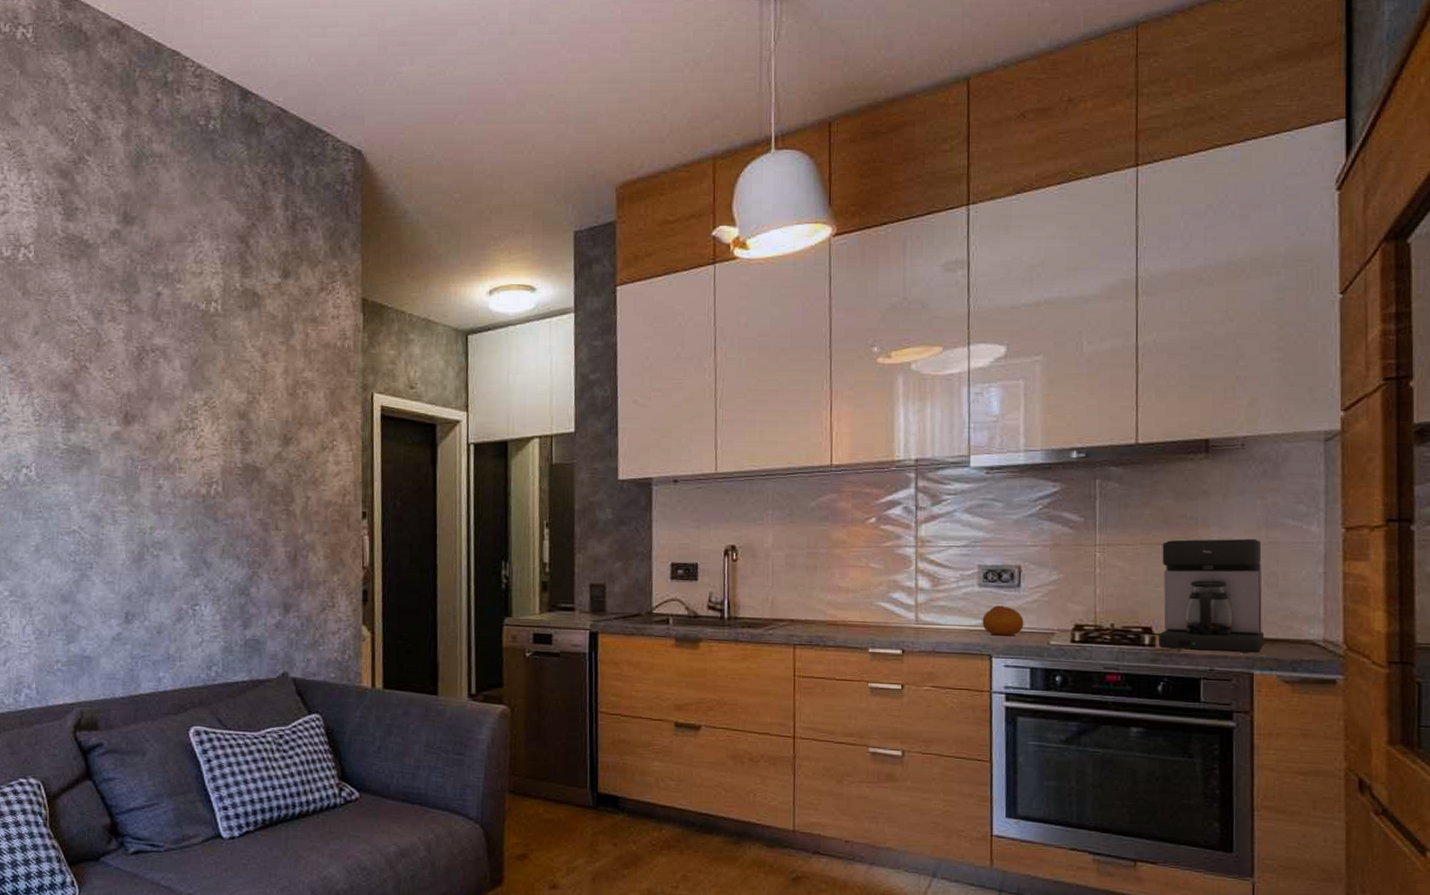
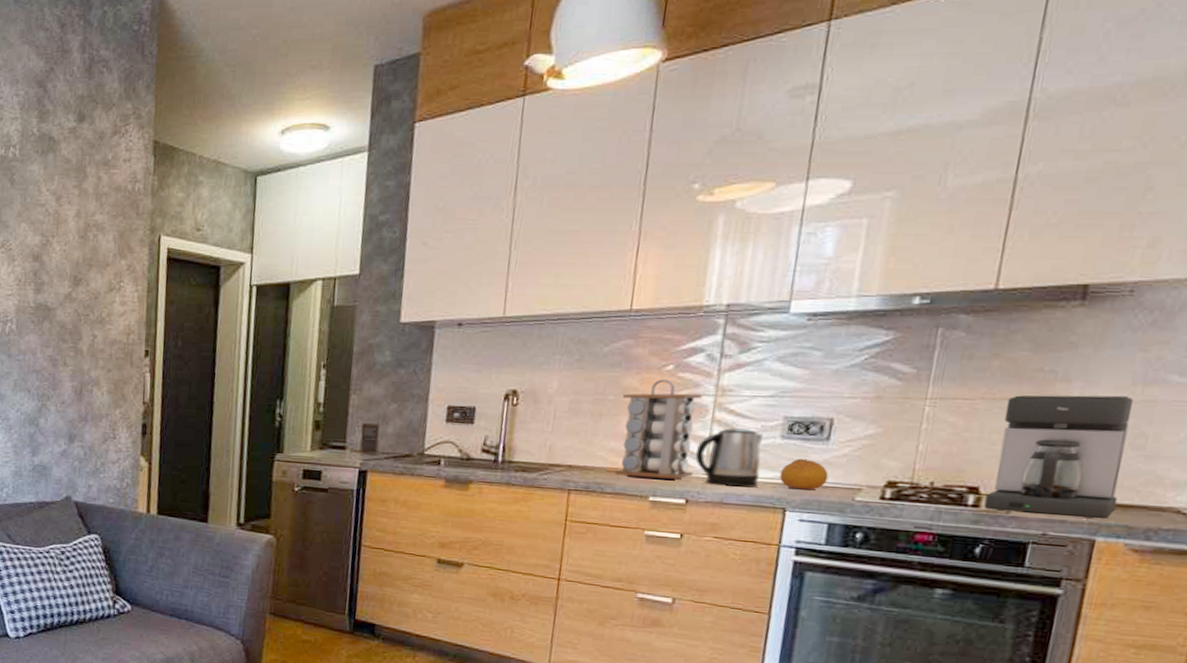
spice rack: none [834,531,906,631] -> present [615,379,703,480]
kettle: none [905,577,965,636] -> present [695,427,764,488]

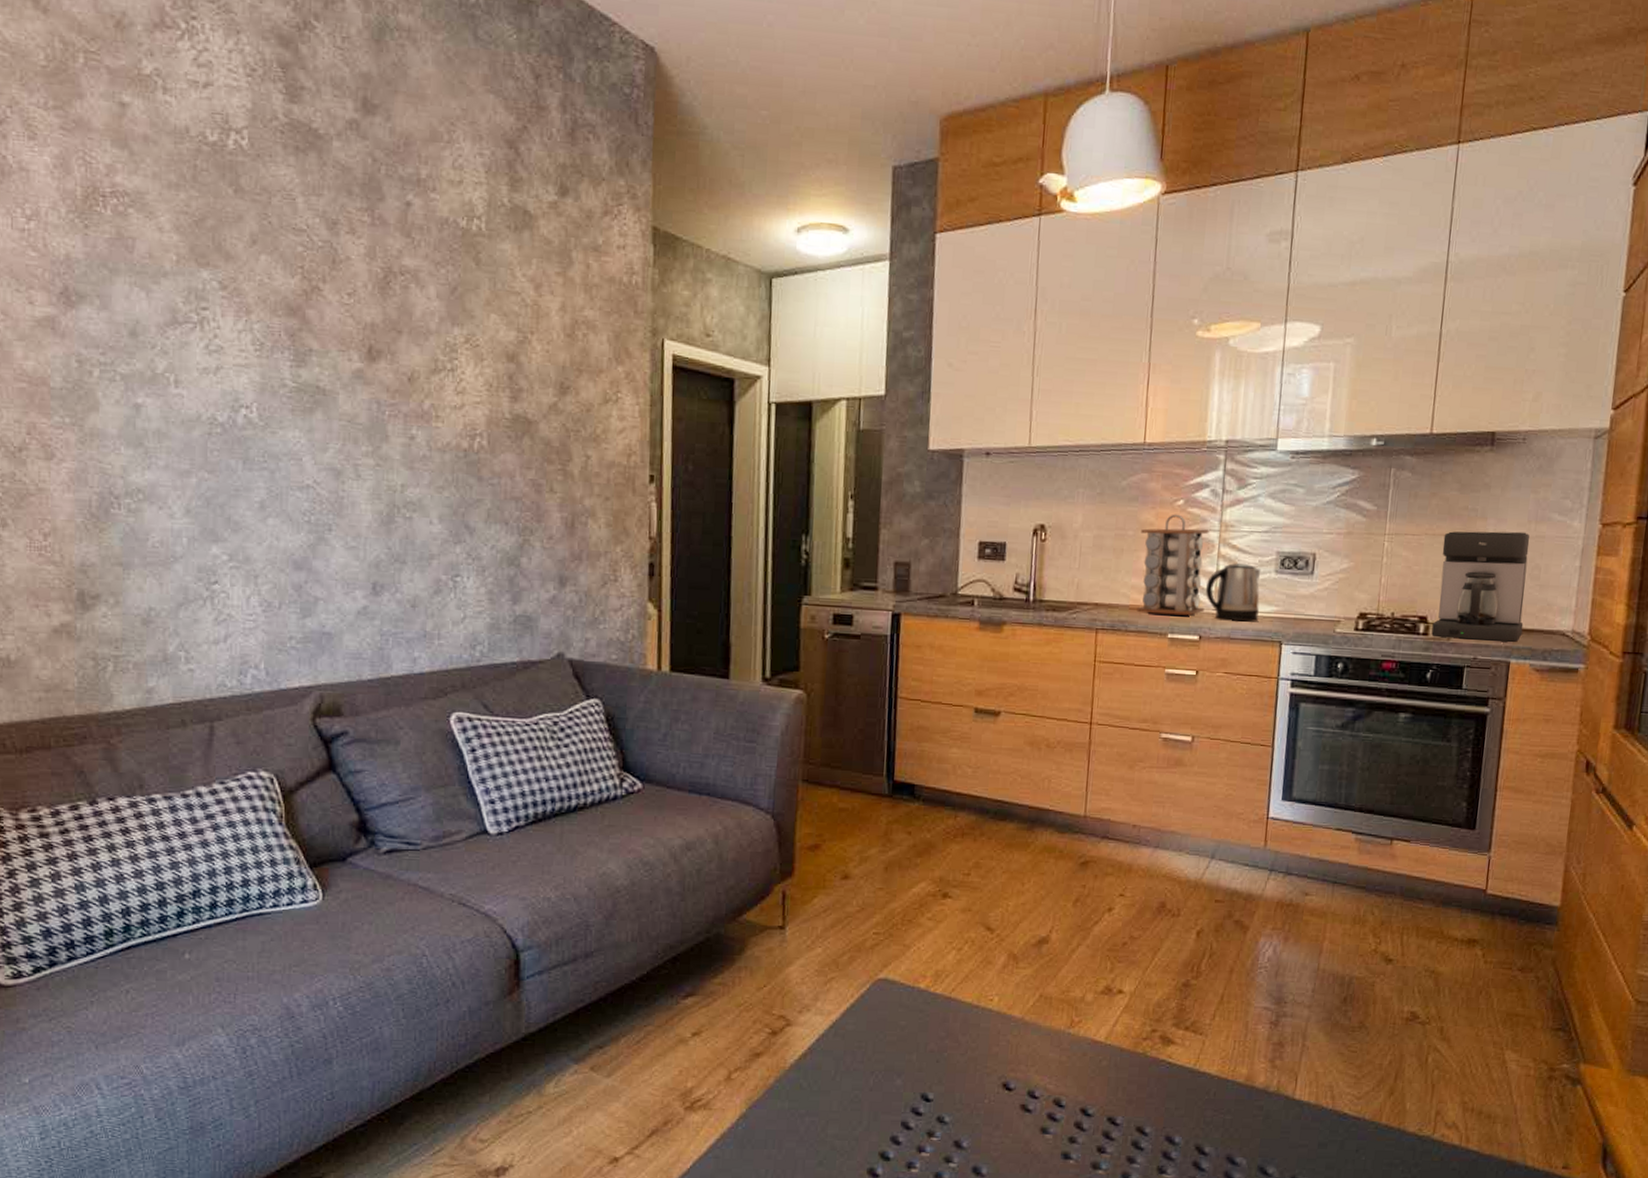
fruit: present [779,458,829,490] -> none [1275,592,1314,623]

